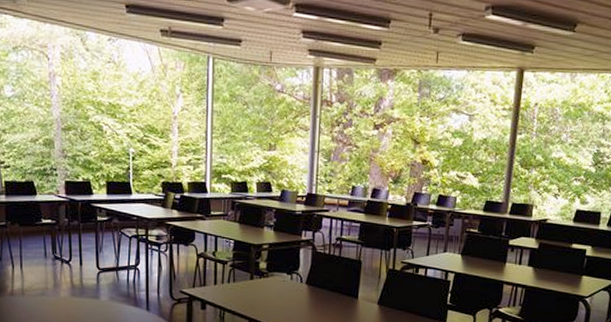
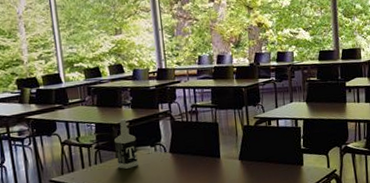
vodka: none [249,240,274,293] -> present [114,118,139,169]

